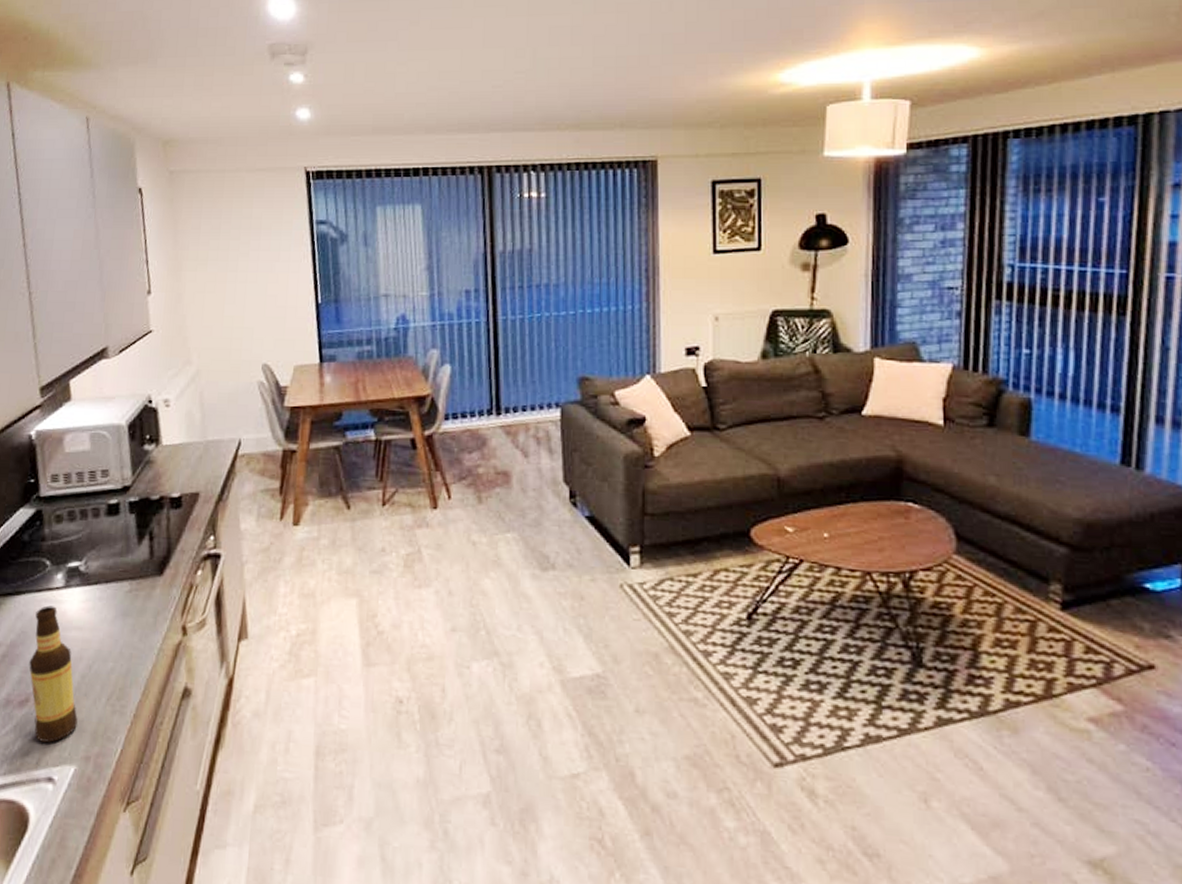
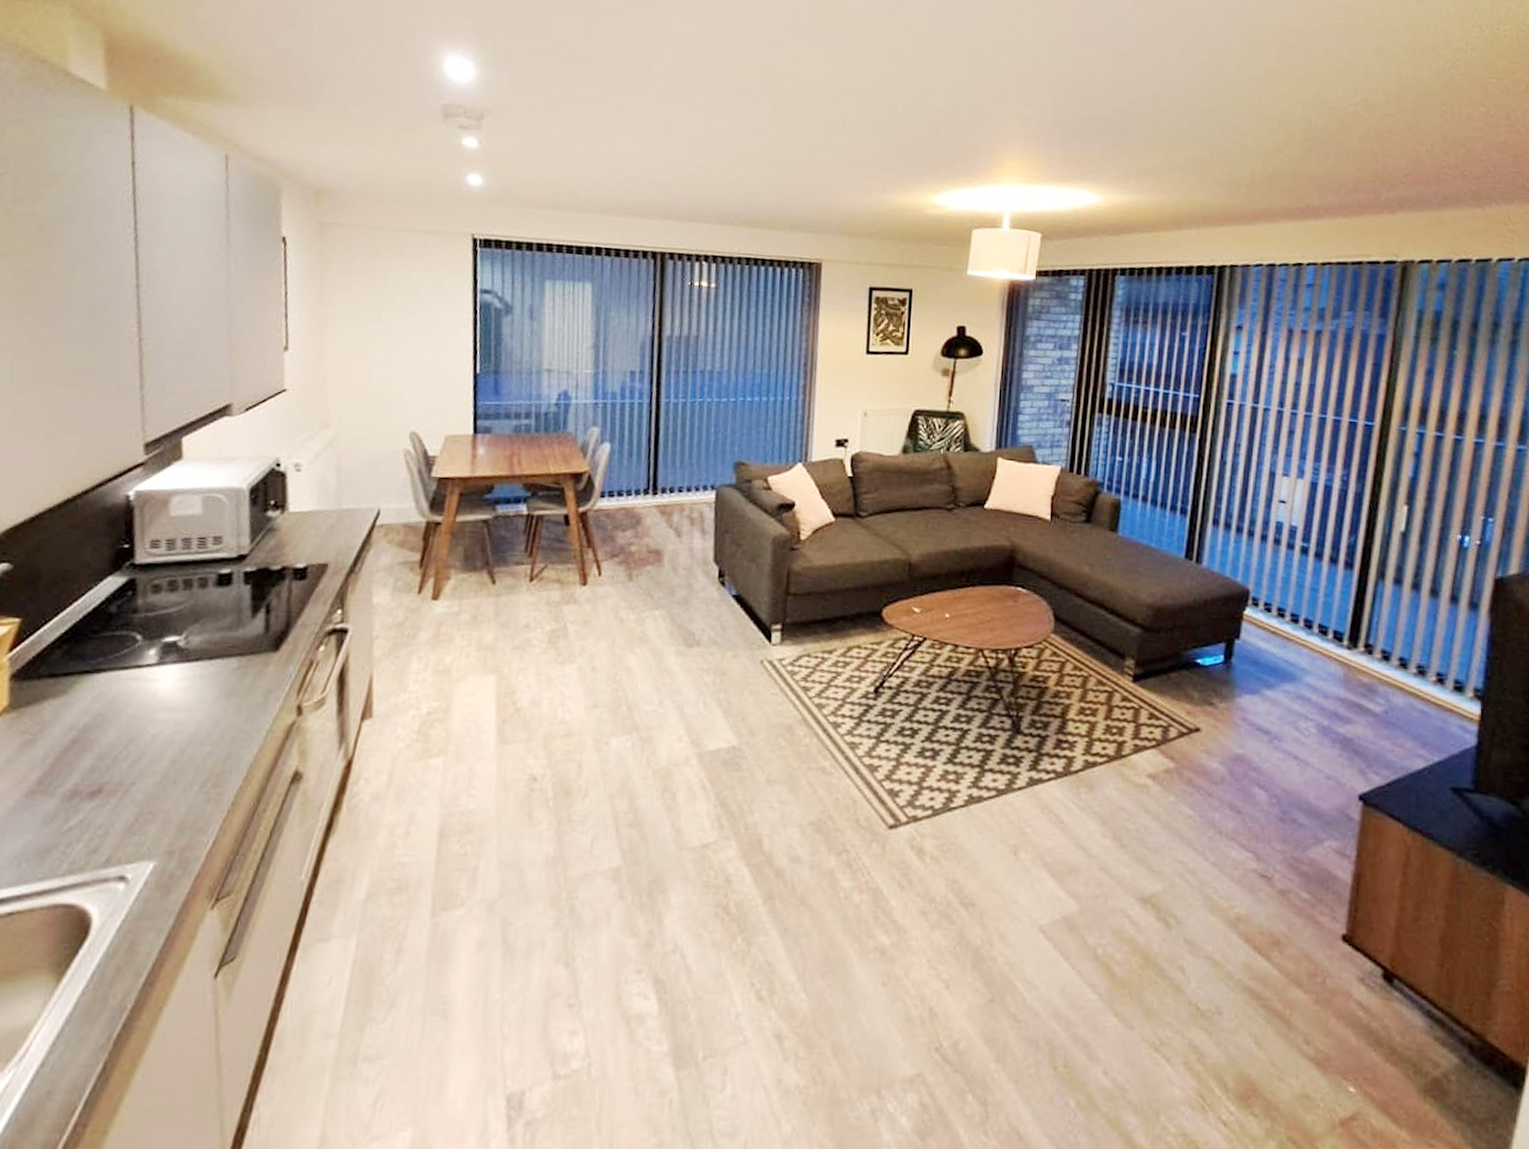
bottle: present [29,605,78,743] -> none [105,684,163,837]

